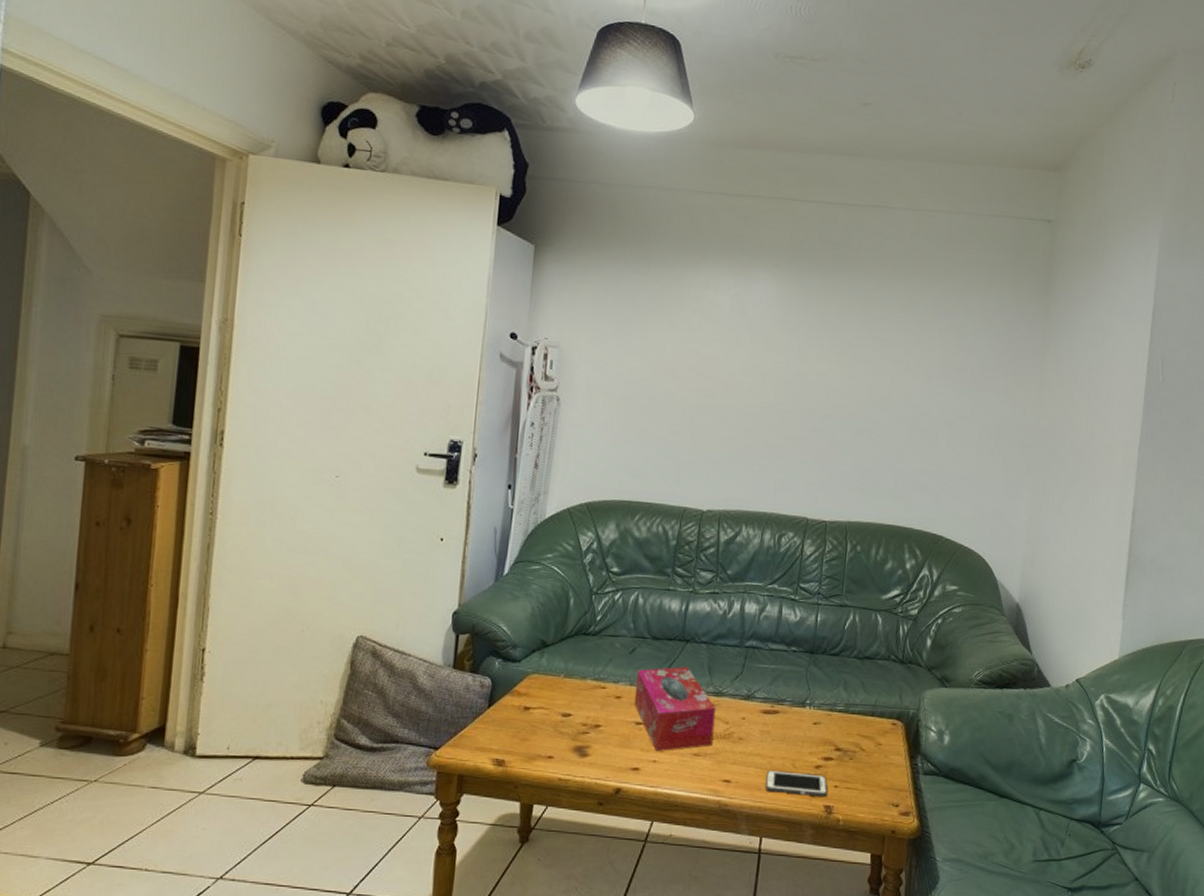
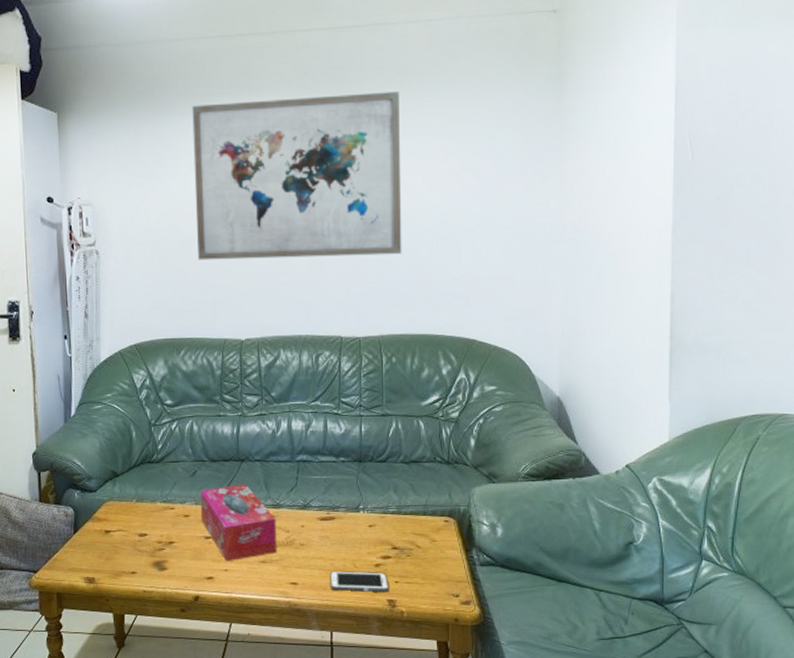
wall art: none [667,259,893,440] -> present [192,92,402,260]

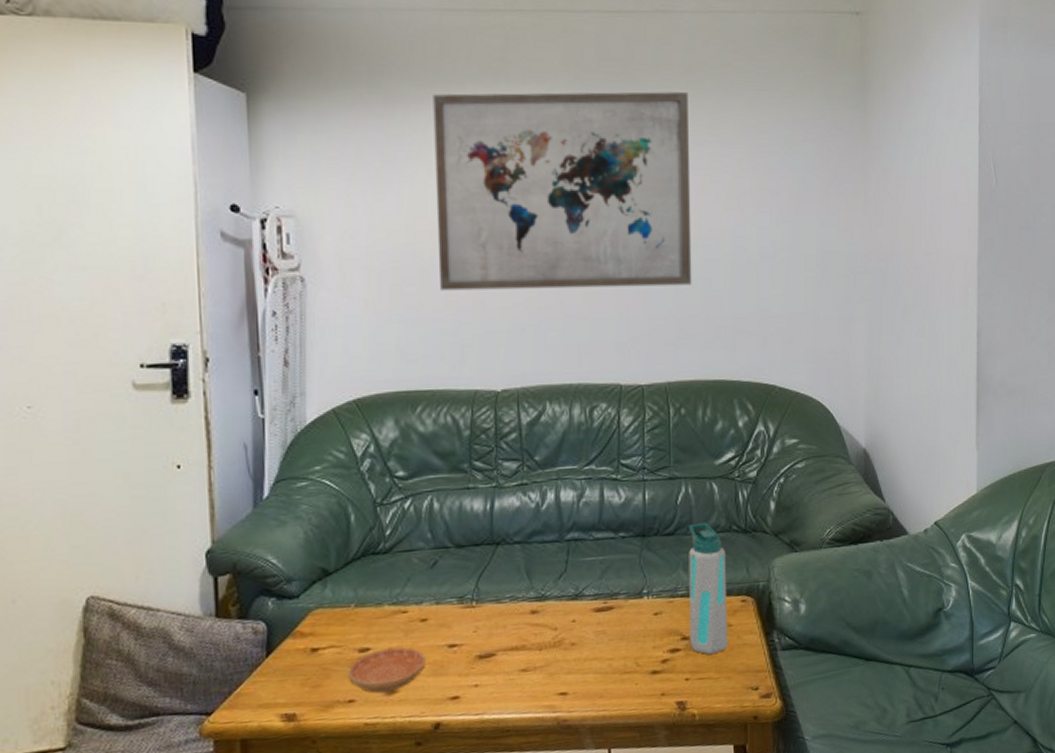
saucer: none [132,535,188,568] -> present [349,647,426,693]
tissue box: present [200,483,277,562] -> none [442,572,542,675]
cell phone: present [329,570,390,593] -> none [606,669,679,697]
water bottle: none [398,453,432,564] -> present [688,522,728,655]

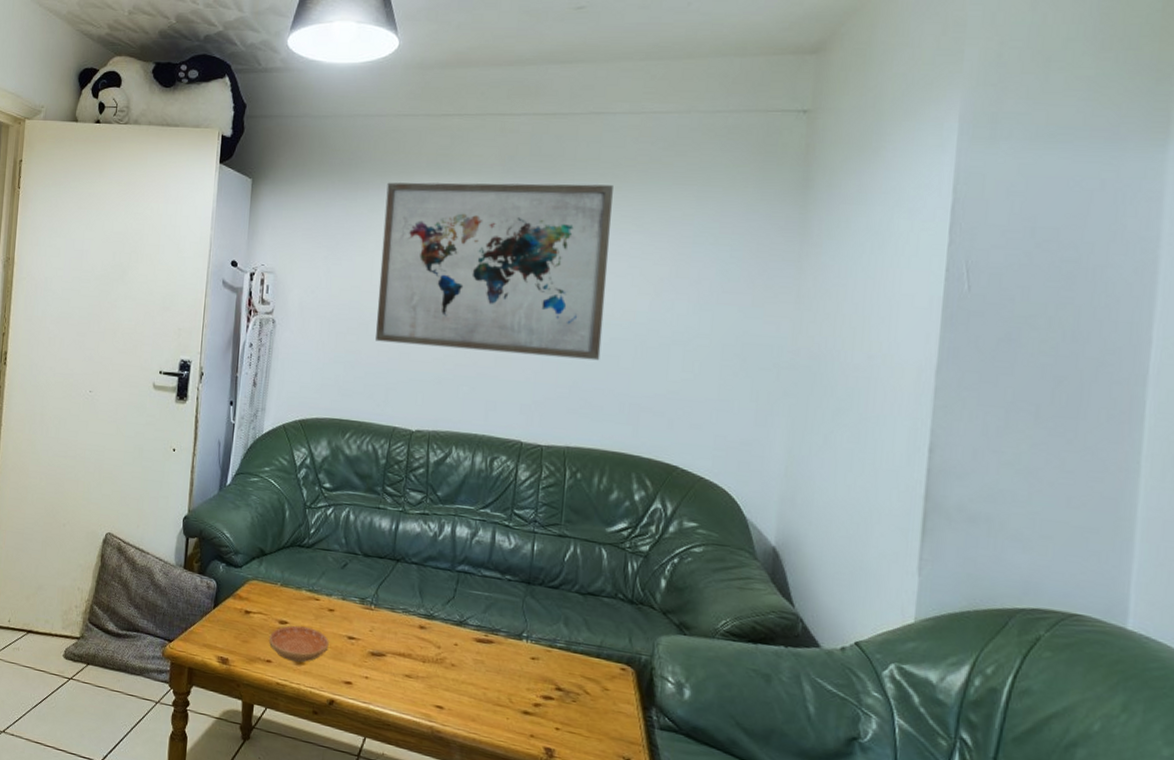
water bottle: present [688,522,728,655] -> none [564,583,609,713]

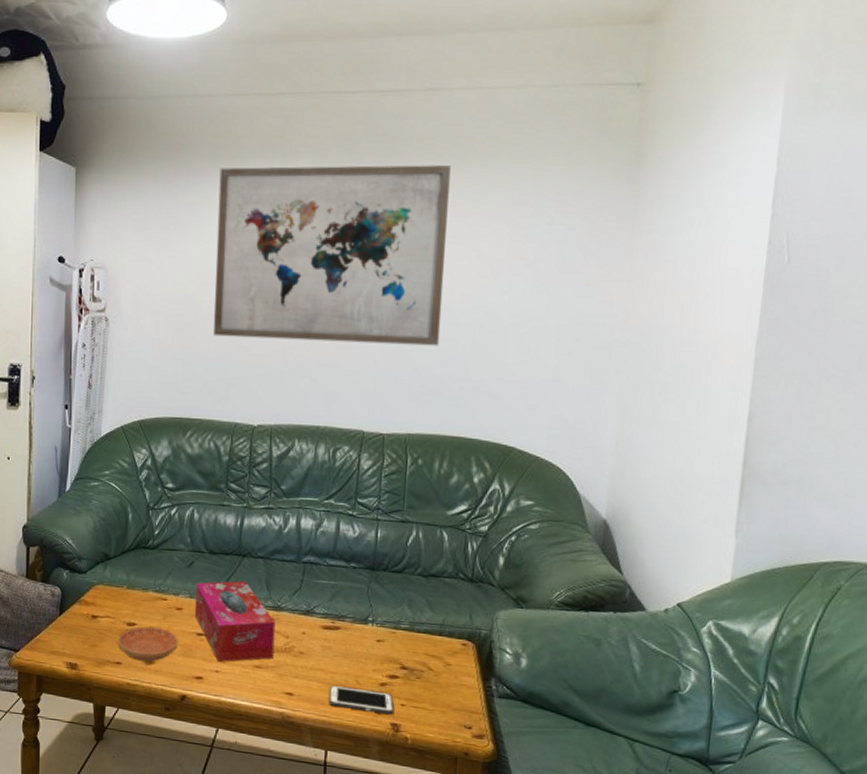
tissue box: none [346,584,428,670] -> present [194,580,276,663]
cell phone: none [479,701,549,738] -> present [328,685,395,715]

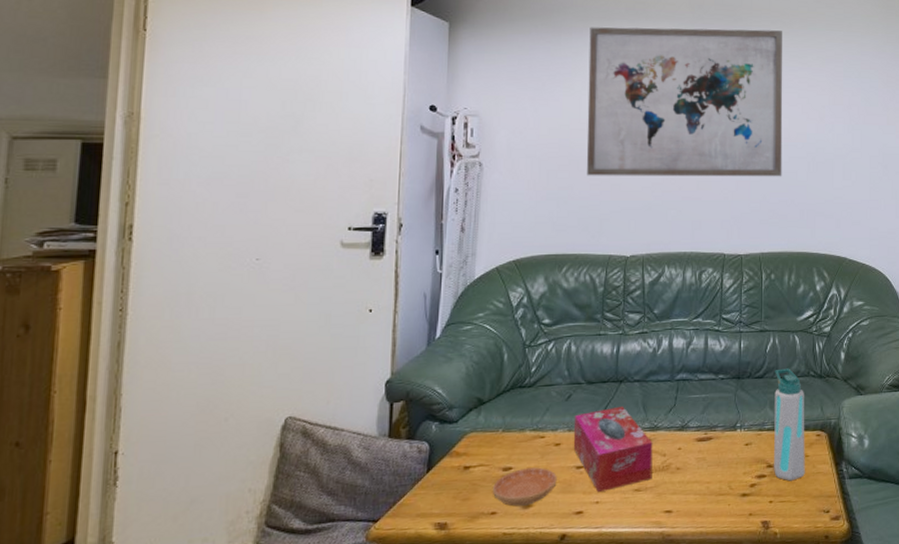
cell phone: present [328,685,395,715] -> none [704,492,764,516]
water bottle: none [408,565,450,688] -> present [774,368,805,481]

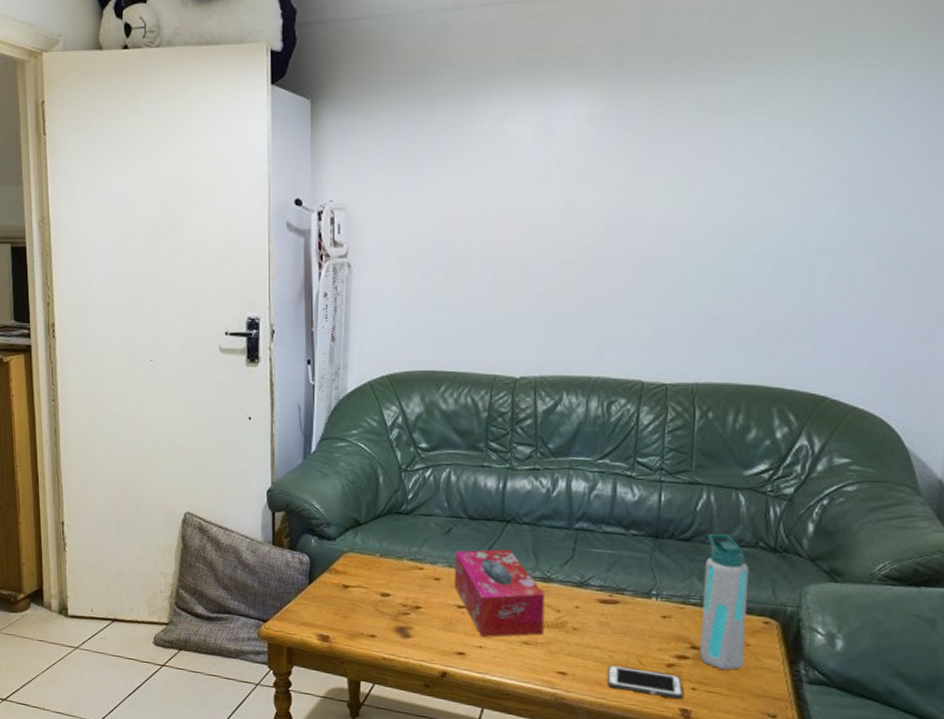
saucer: present [493,467,557,507] -> none [372,597,437,635]
wall art: present [586,27,783,177] -> none [467,69,744,282]
cell phone: none [704,492,764,516] -> present [606,664,684,699]

